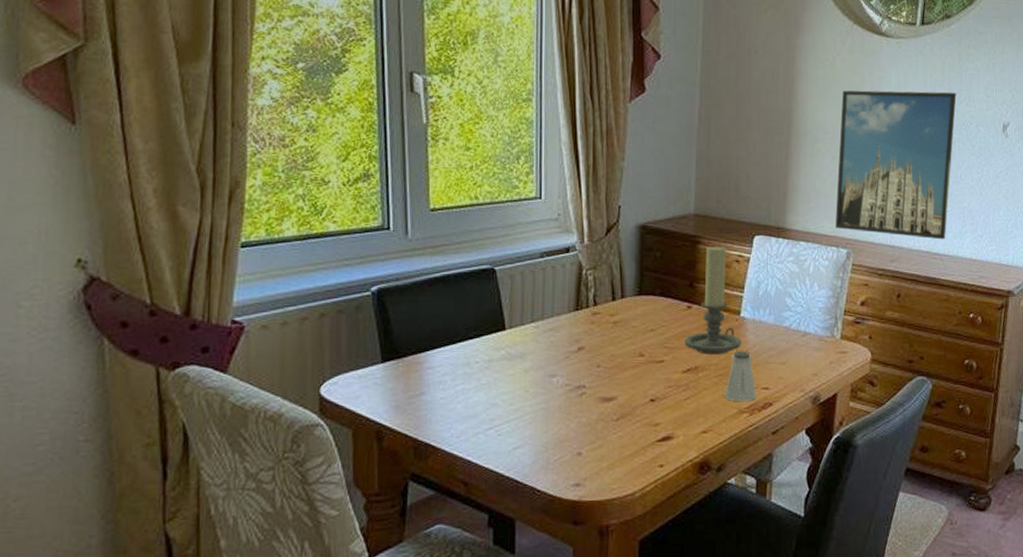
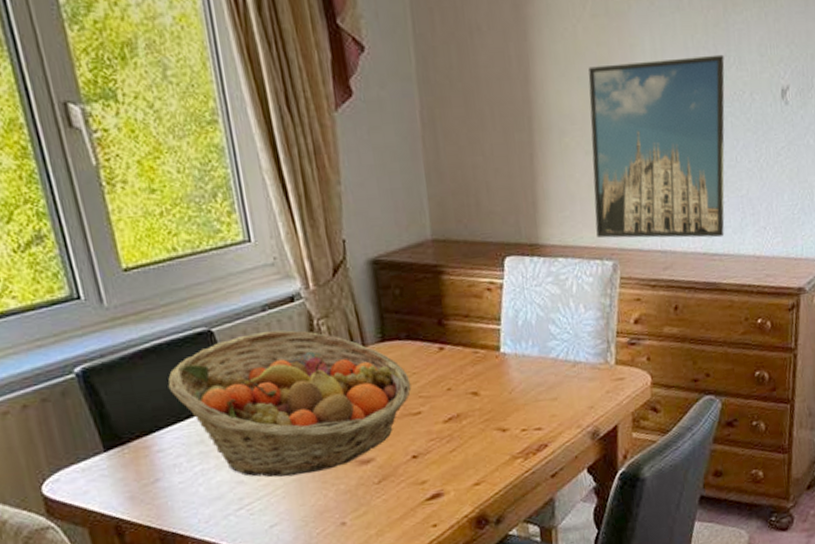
fruit basket: none [448,274,659,405] -> present [168,330,412,478]
candle holder: present [685,245,742,355] -> none [441,273,506,400]
saltshaker: present [724,350,756,402] -> none [493,390,529,448]

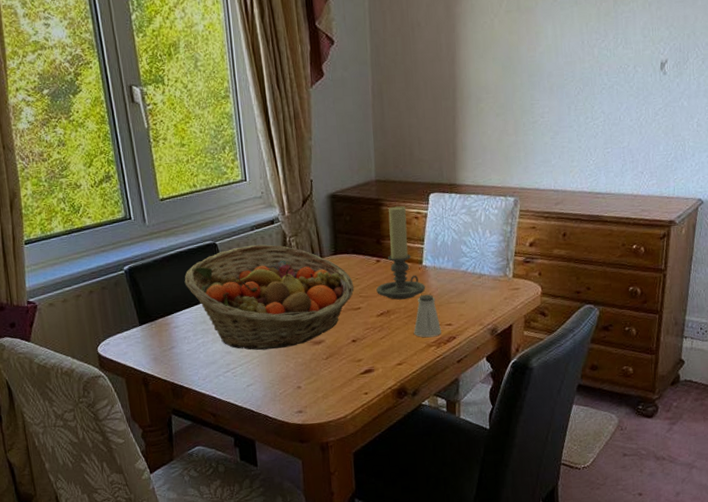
candle holder: none [441,273,506,400] -> present [376,205,426,300]
saltshaker: none [493,390,529,448] -> present [414,294,441,338]
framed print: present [588,54,725,238] -> none [501,37,613,180]

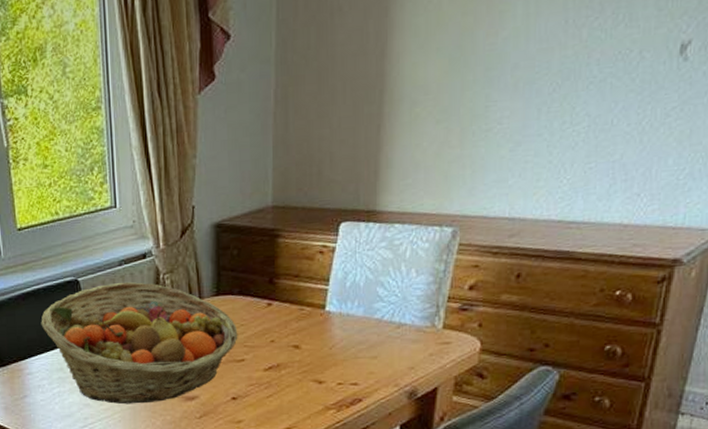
candle holder: present [376,205,426,300] -> none [265,237,328,352]
saltshaker: present [414,294,441,338] -> none [309,346,344,399]

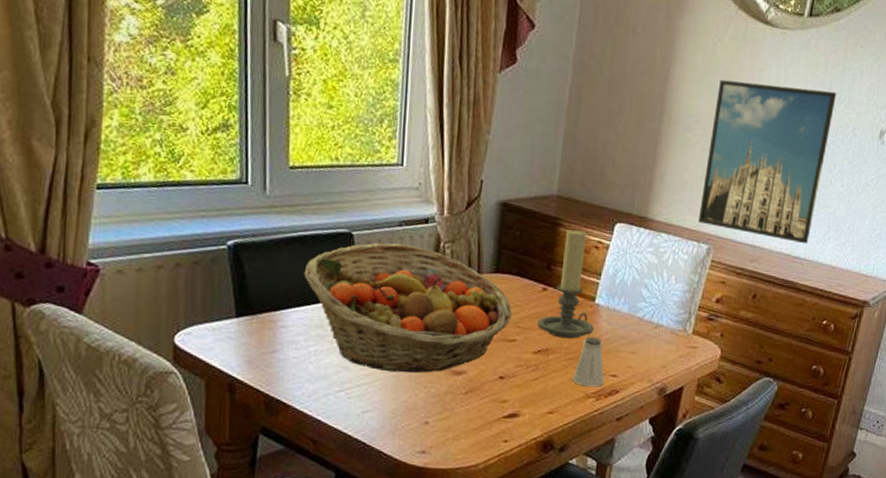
candle holder: none [265,237,328,352] -> present [537,229,595,339]
saltshaker: none [309,346,344,399] -> present [573,336,604,387]
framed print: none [439,12,611,205] -> present [698,79,837,244]

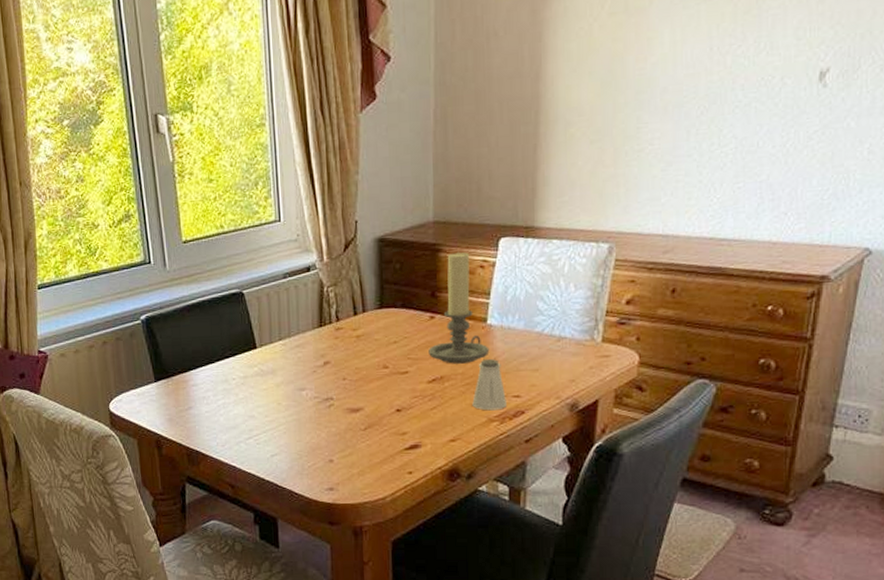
fruit basket: present [304,243,512,374] -> none [206,294,402,416]
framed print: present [698,79,837,244] -> none [594,41,753,223]

